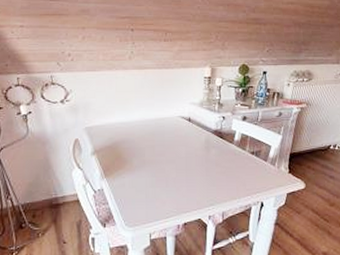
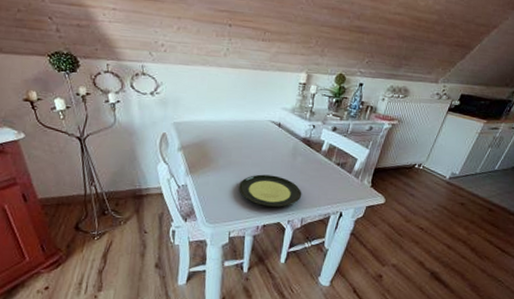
plate: none [154,170,220,203] -> present [238,174,302,207]

